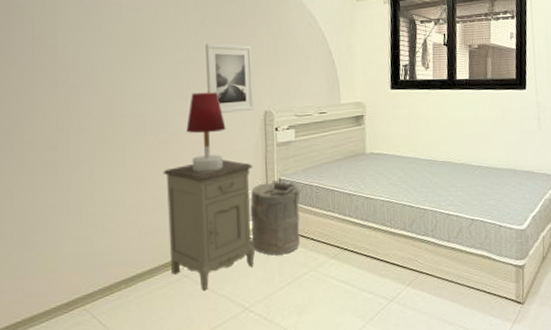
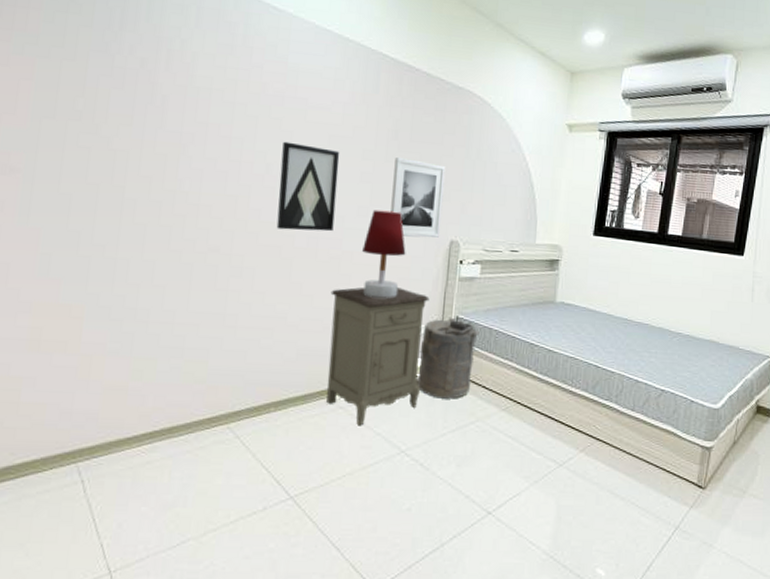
wall art: none [103,43,158,122] -> present [276,141,340,232]

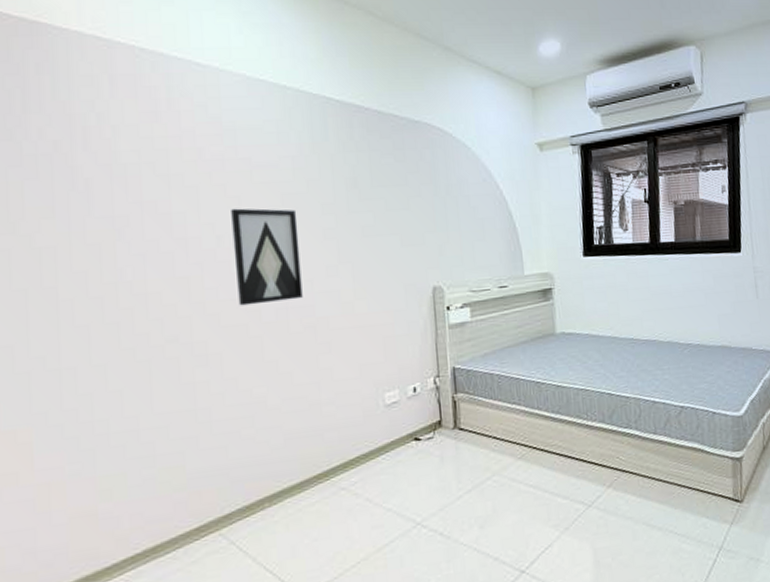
nightstand: present [326,287,430,426] -> none [311,346,427,505]
table lamp: present [362,209,406,299] -> none [338,265,387,363]
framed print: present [391,158,446,238] -> none [358,206,421,291]
laundry hamper: present [417,317,480,399] -> none [419,369,481,459]

